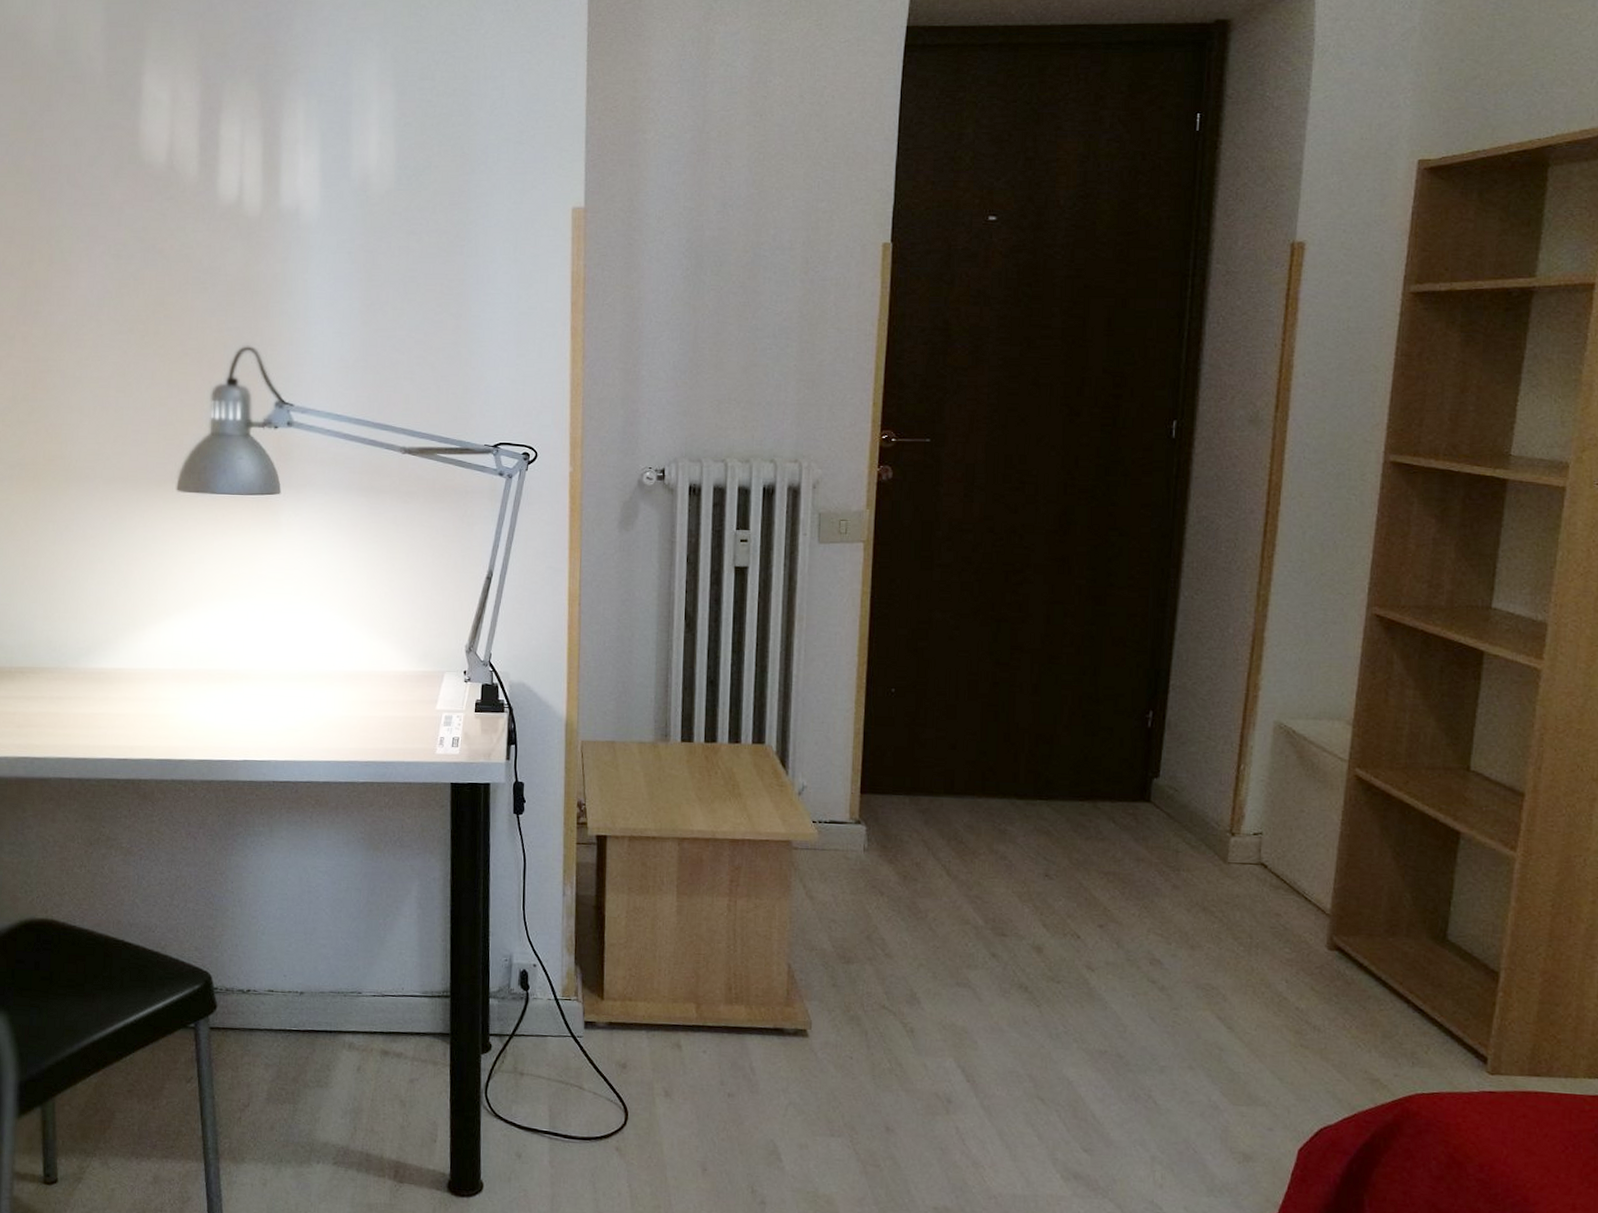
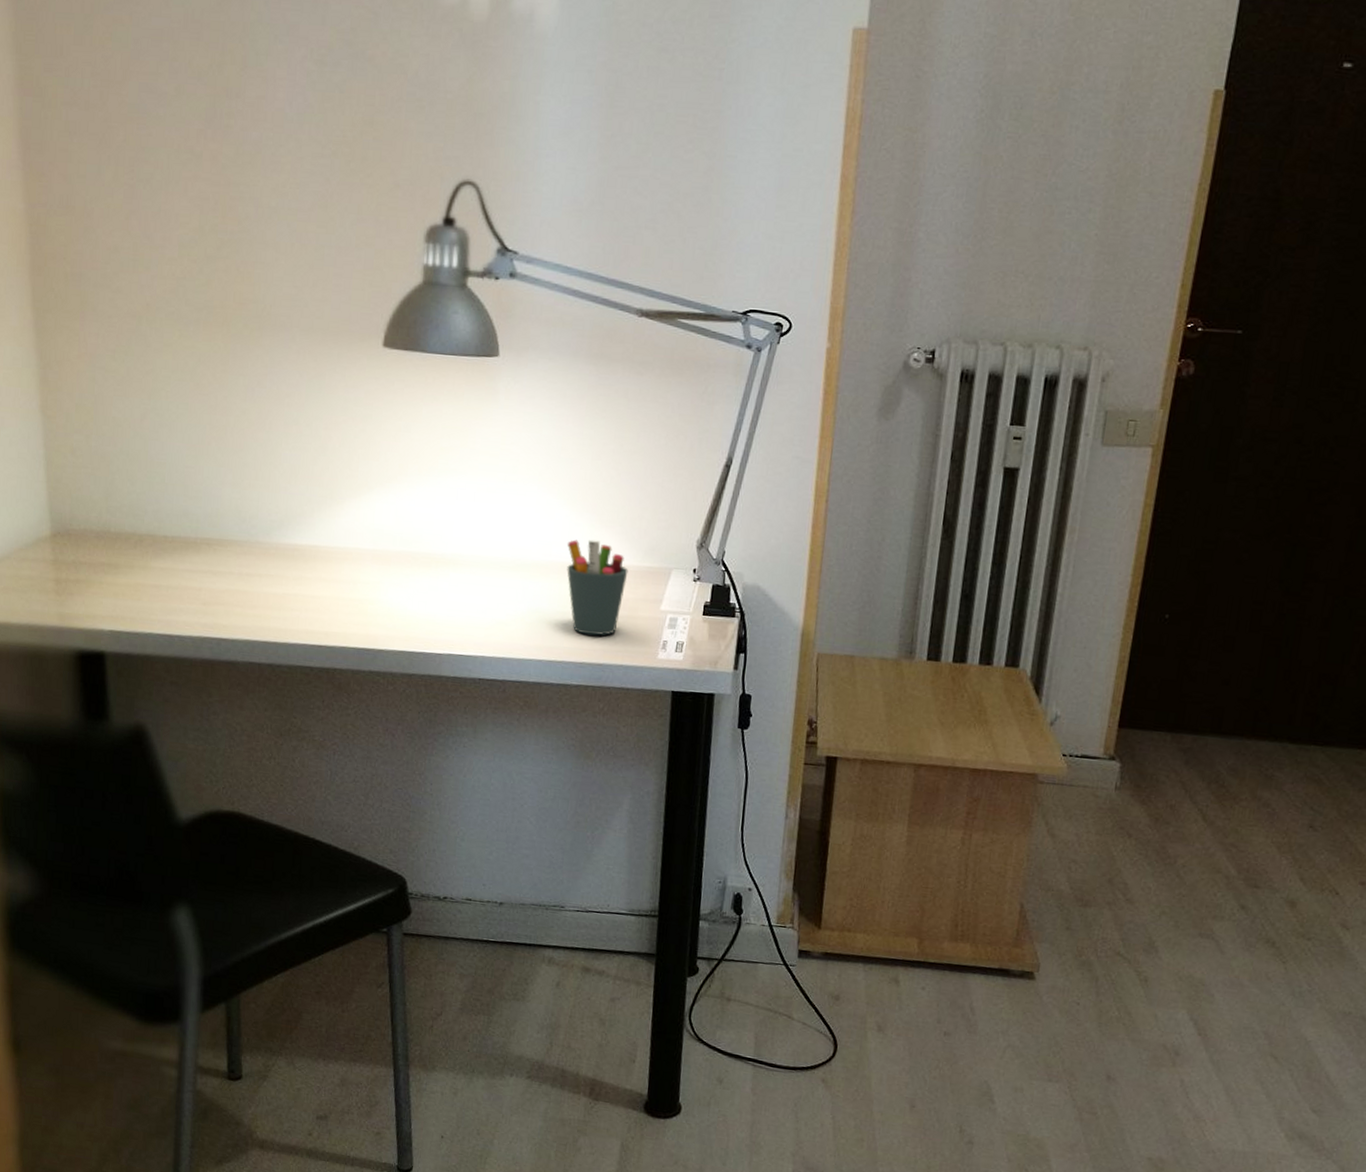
pen holder: none [348,650,405,736] -> present [567,539,628,636]

